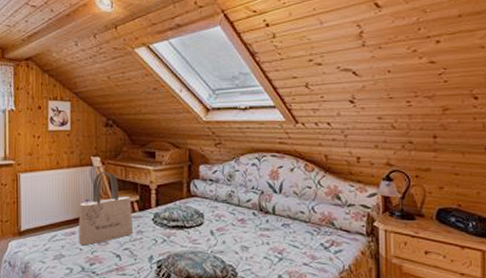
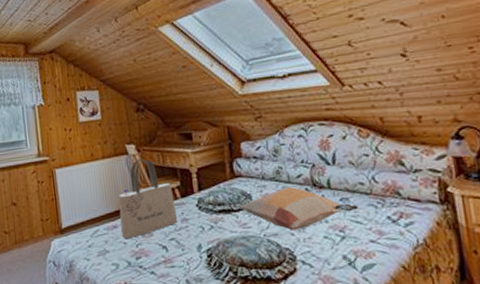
decorative pillow: none [192,209,297,249] -> present [240,186,359,230]

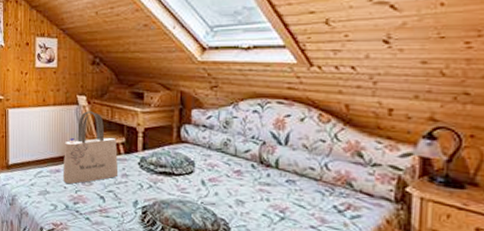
decorative pillow: present [240,186,359,230] -> none [181,159,304,203]

